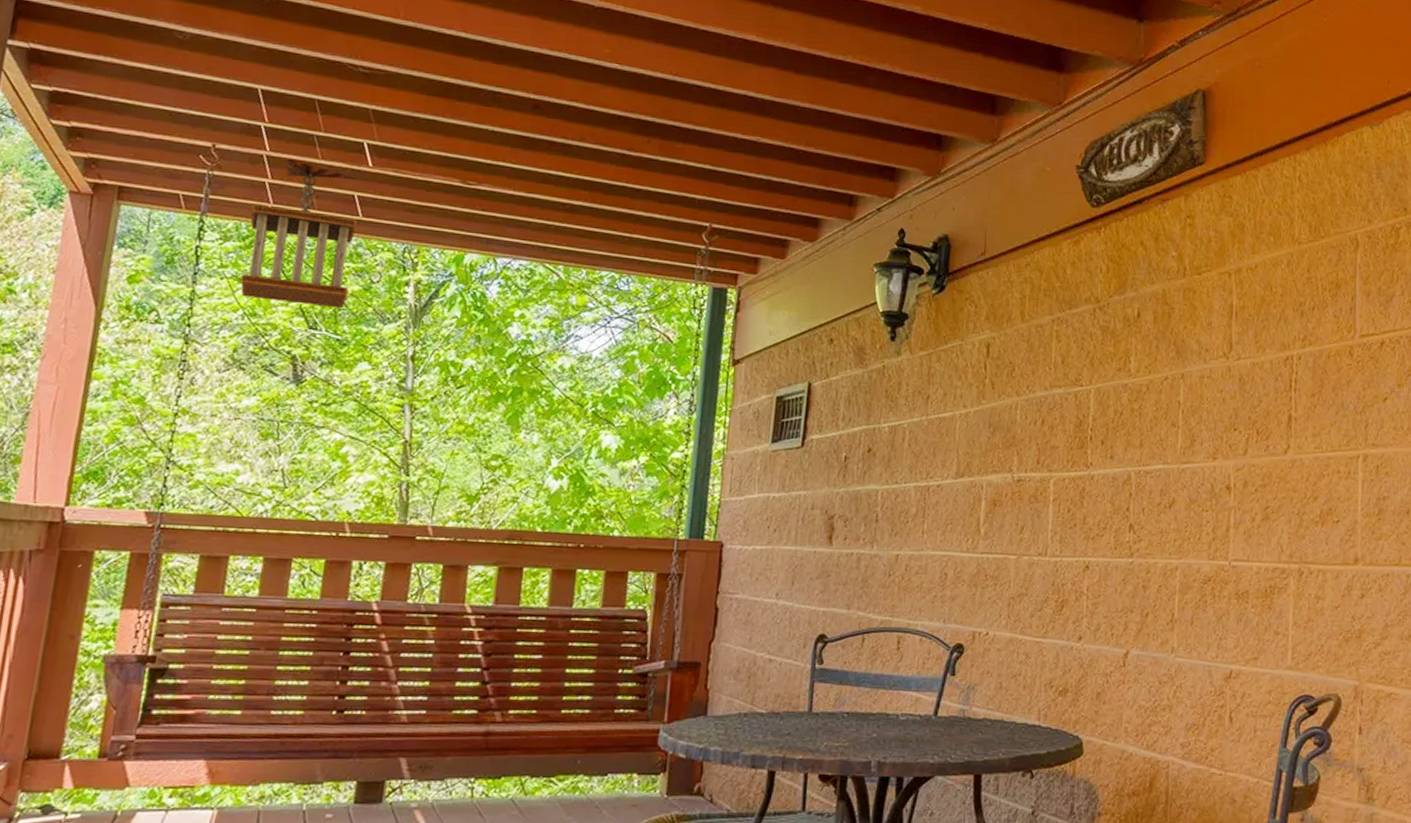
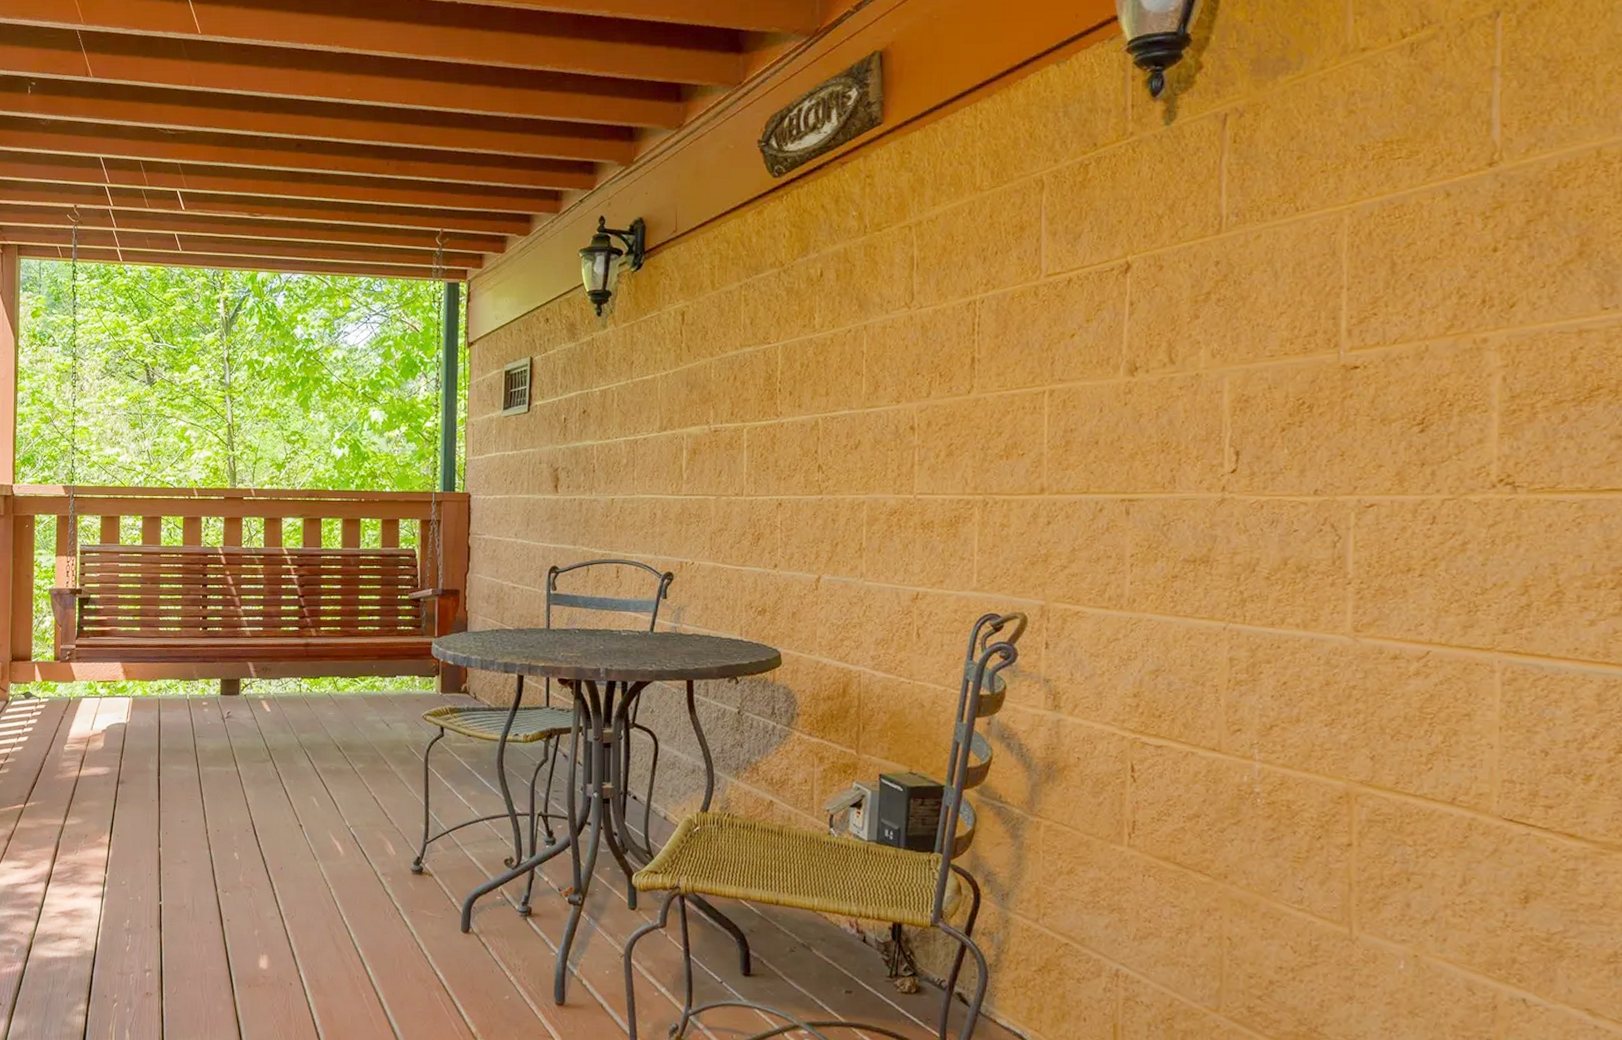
wind chime: present [240,159,358,309] -> none [105,211,179,325]

